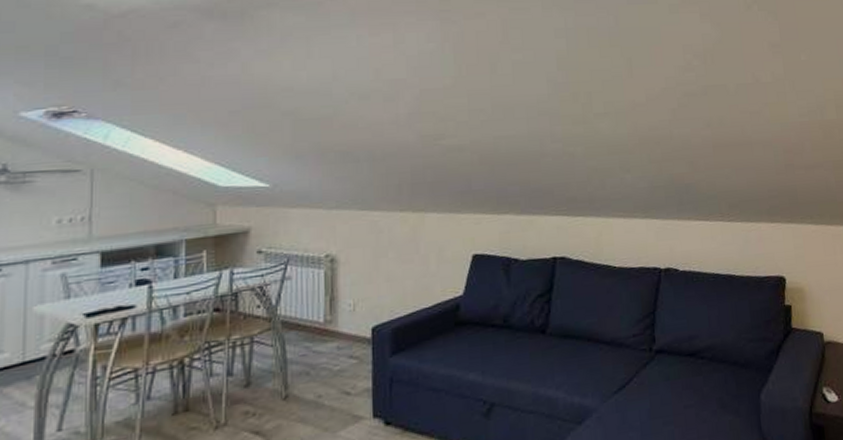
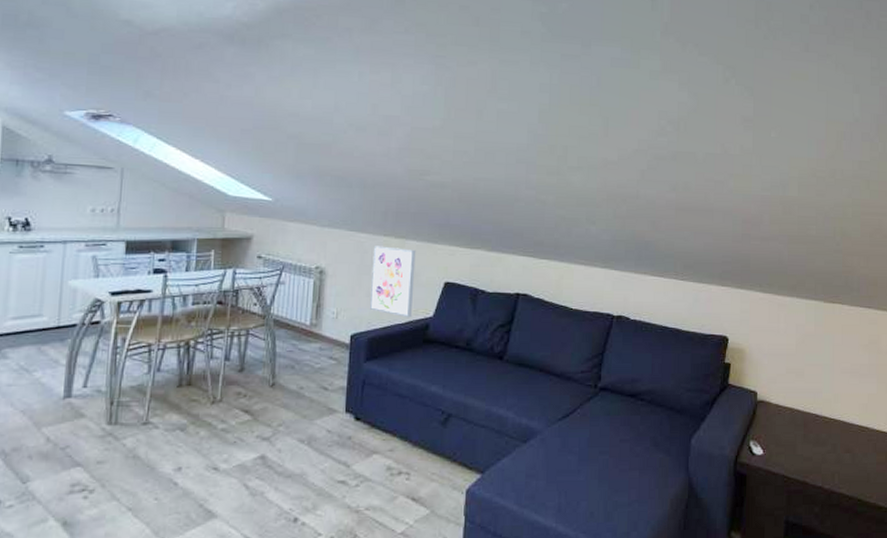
wall art: none [389,222,440,301] -> present [369,246,416,318]

